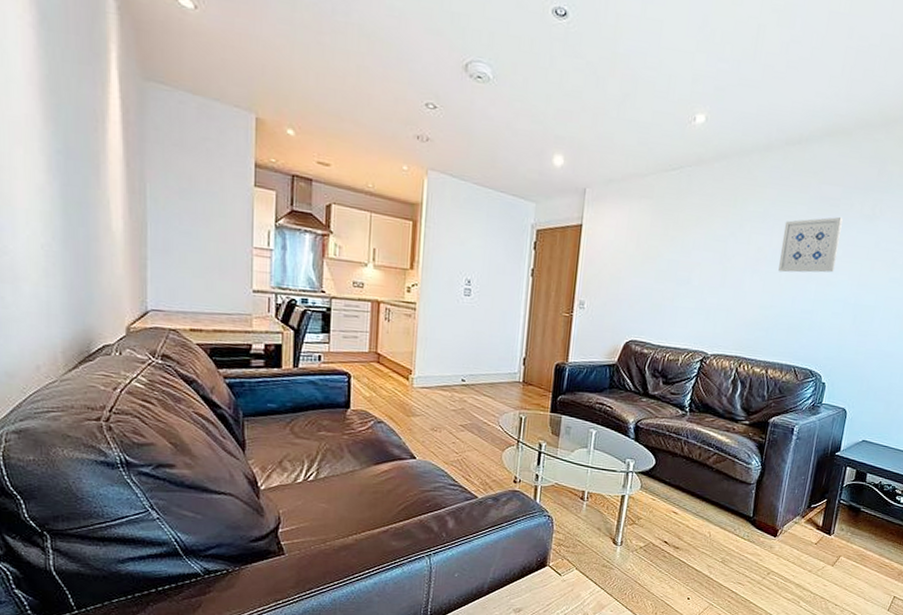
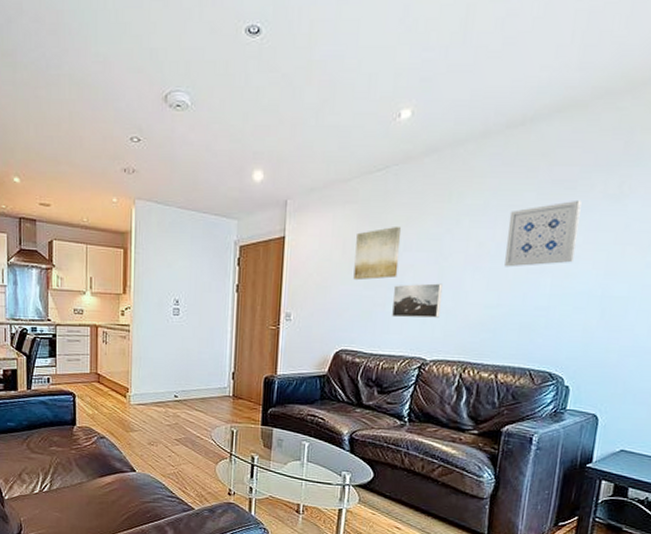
wall art: none [645,224,692,274] -> present [353,226,402,281]
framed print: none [679,281,725,315] -> present [392,283,443,318]

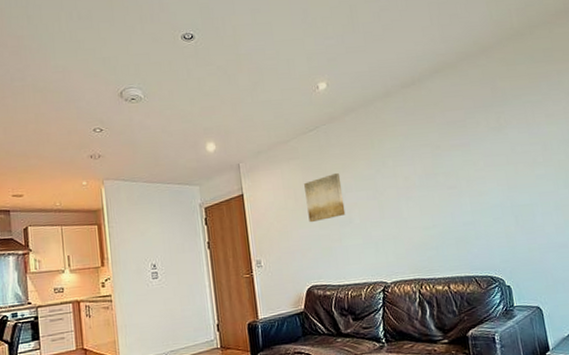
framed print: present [392,283,443,318] -> none [344,215,389,250]
wall art: present [504,199,582,267] -> none [422,134,481,194]

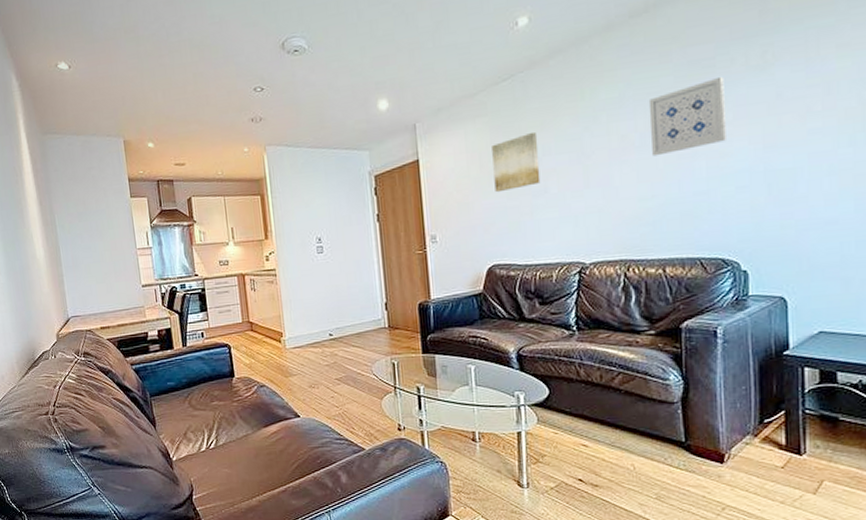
wall art: none [422,134,481,194] -> present [648,76,726,157]

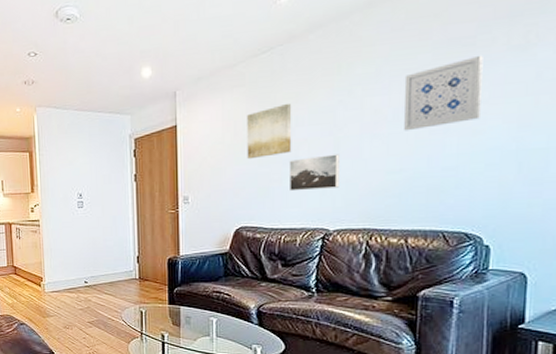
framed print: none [538,183,592,225] -> present [288,154,340,192]

